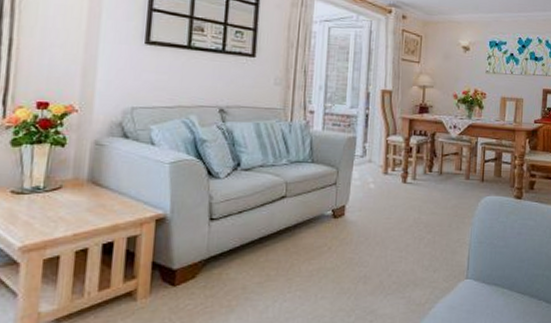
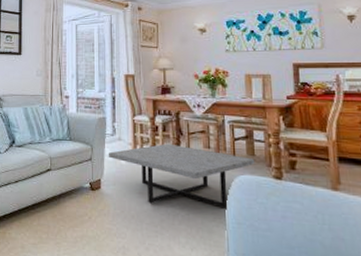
coffee table: none [356,165,501,229] -> present [109,143,255,209]

